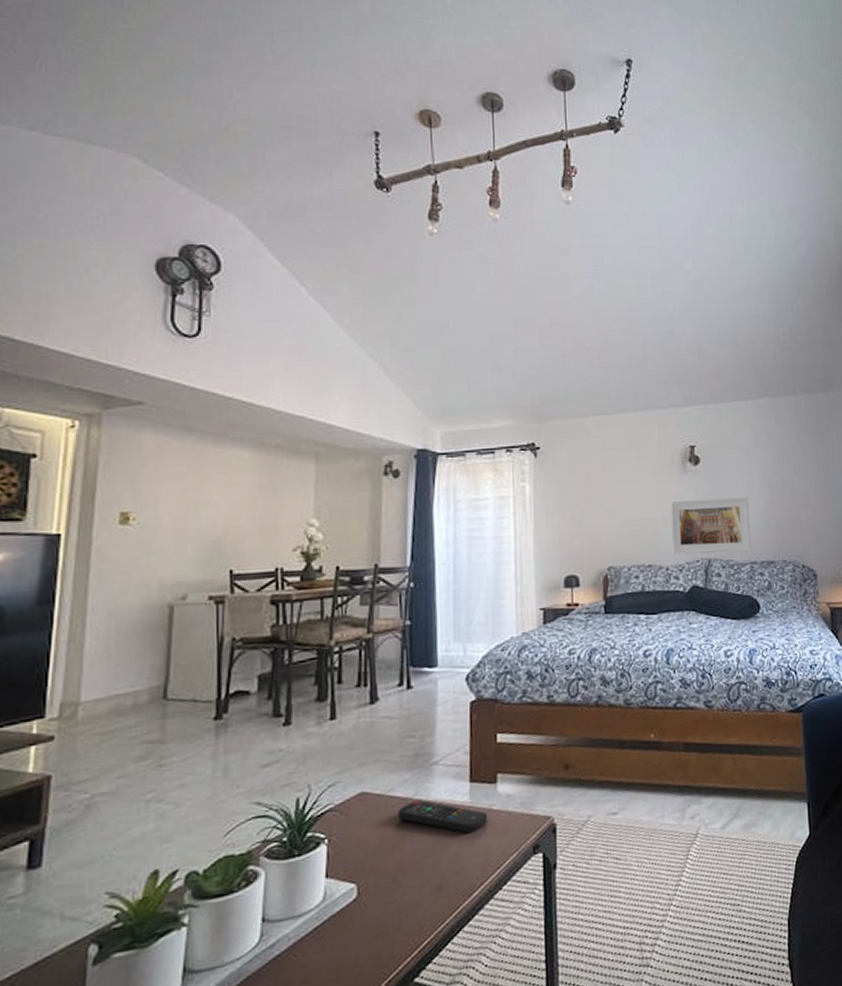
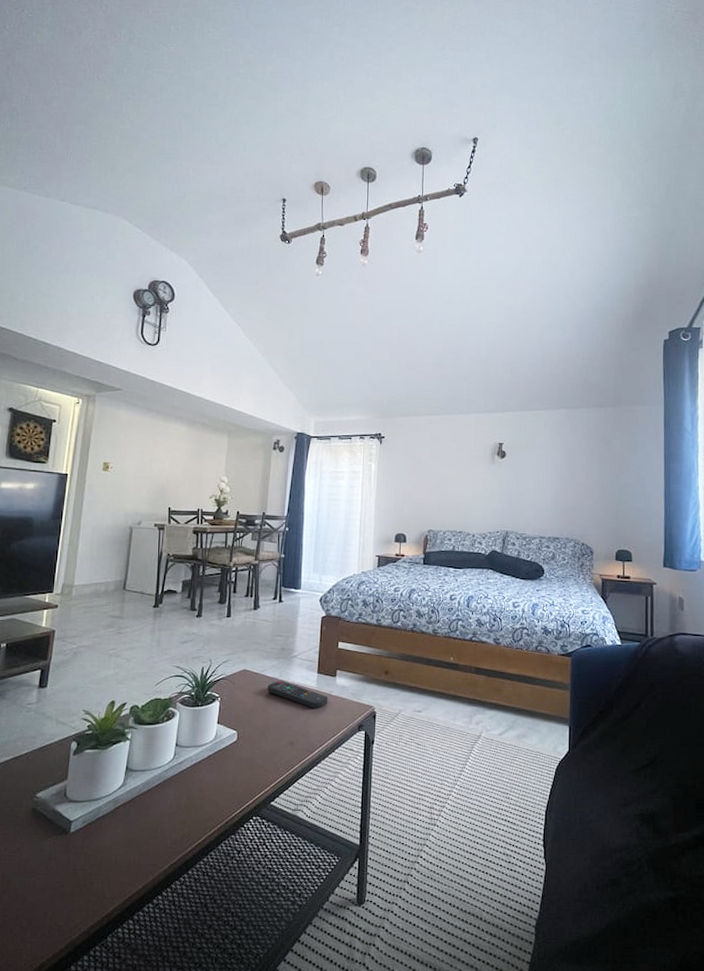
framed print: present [669,497,751,555] -> none [478,484,542,528]

